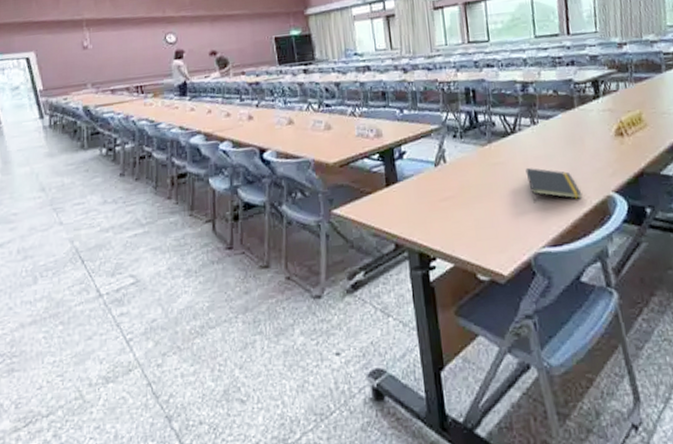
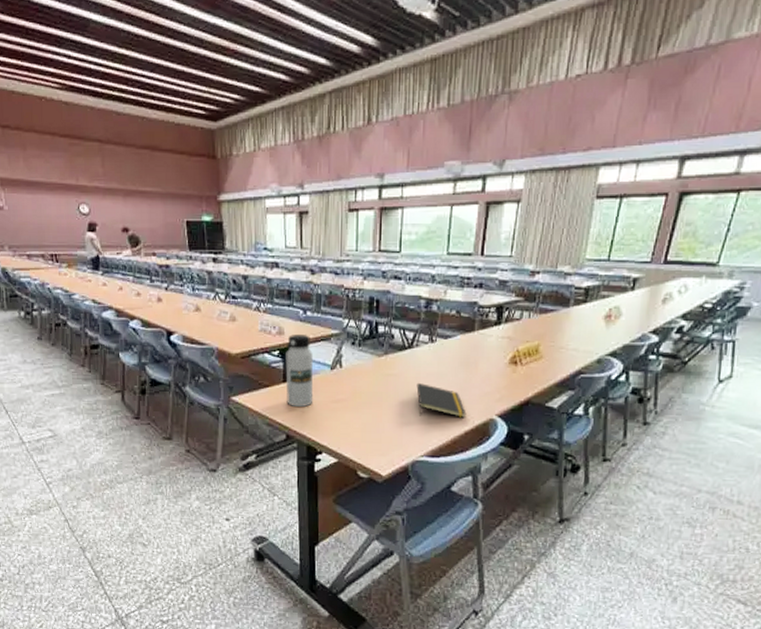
water bottle: none [386,134,420,212] -> present [285,335,314,407]

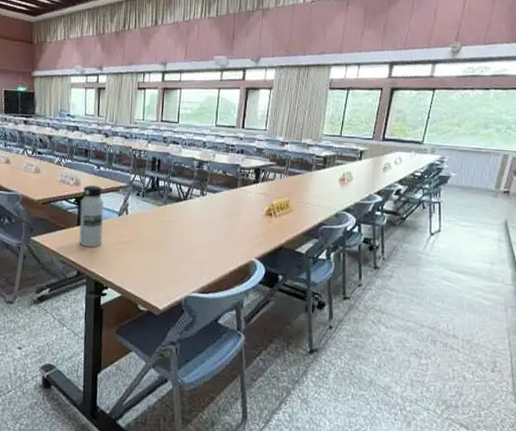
notepad: present [416,383,467,418] -> none [189,229,231,259]

